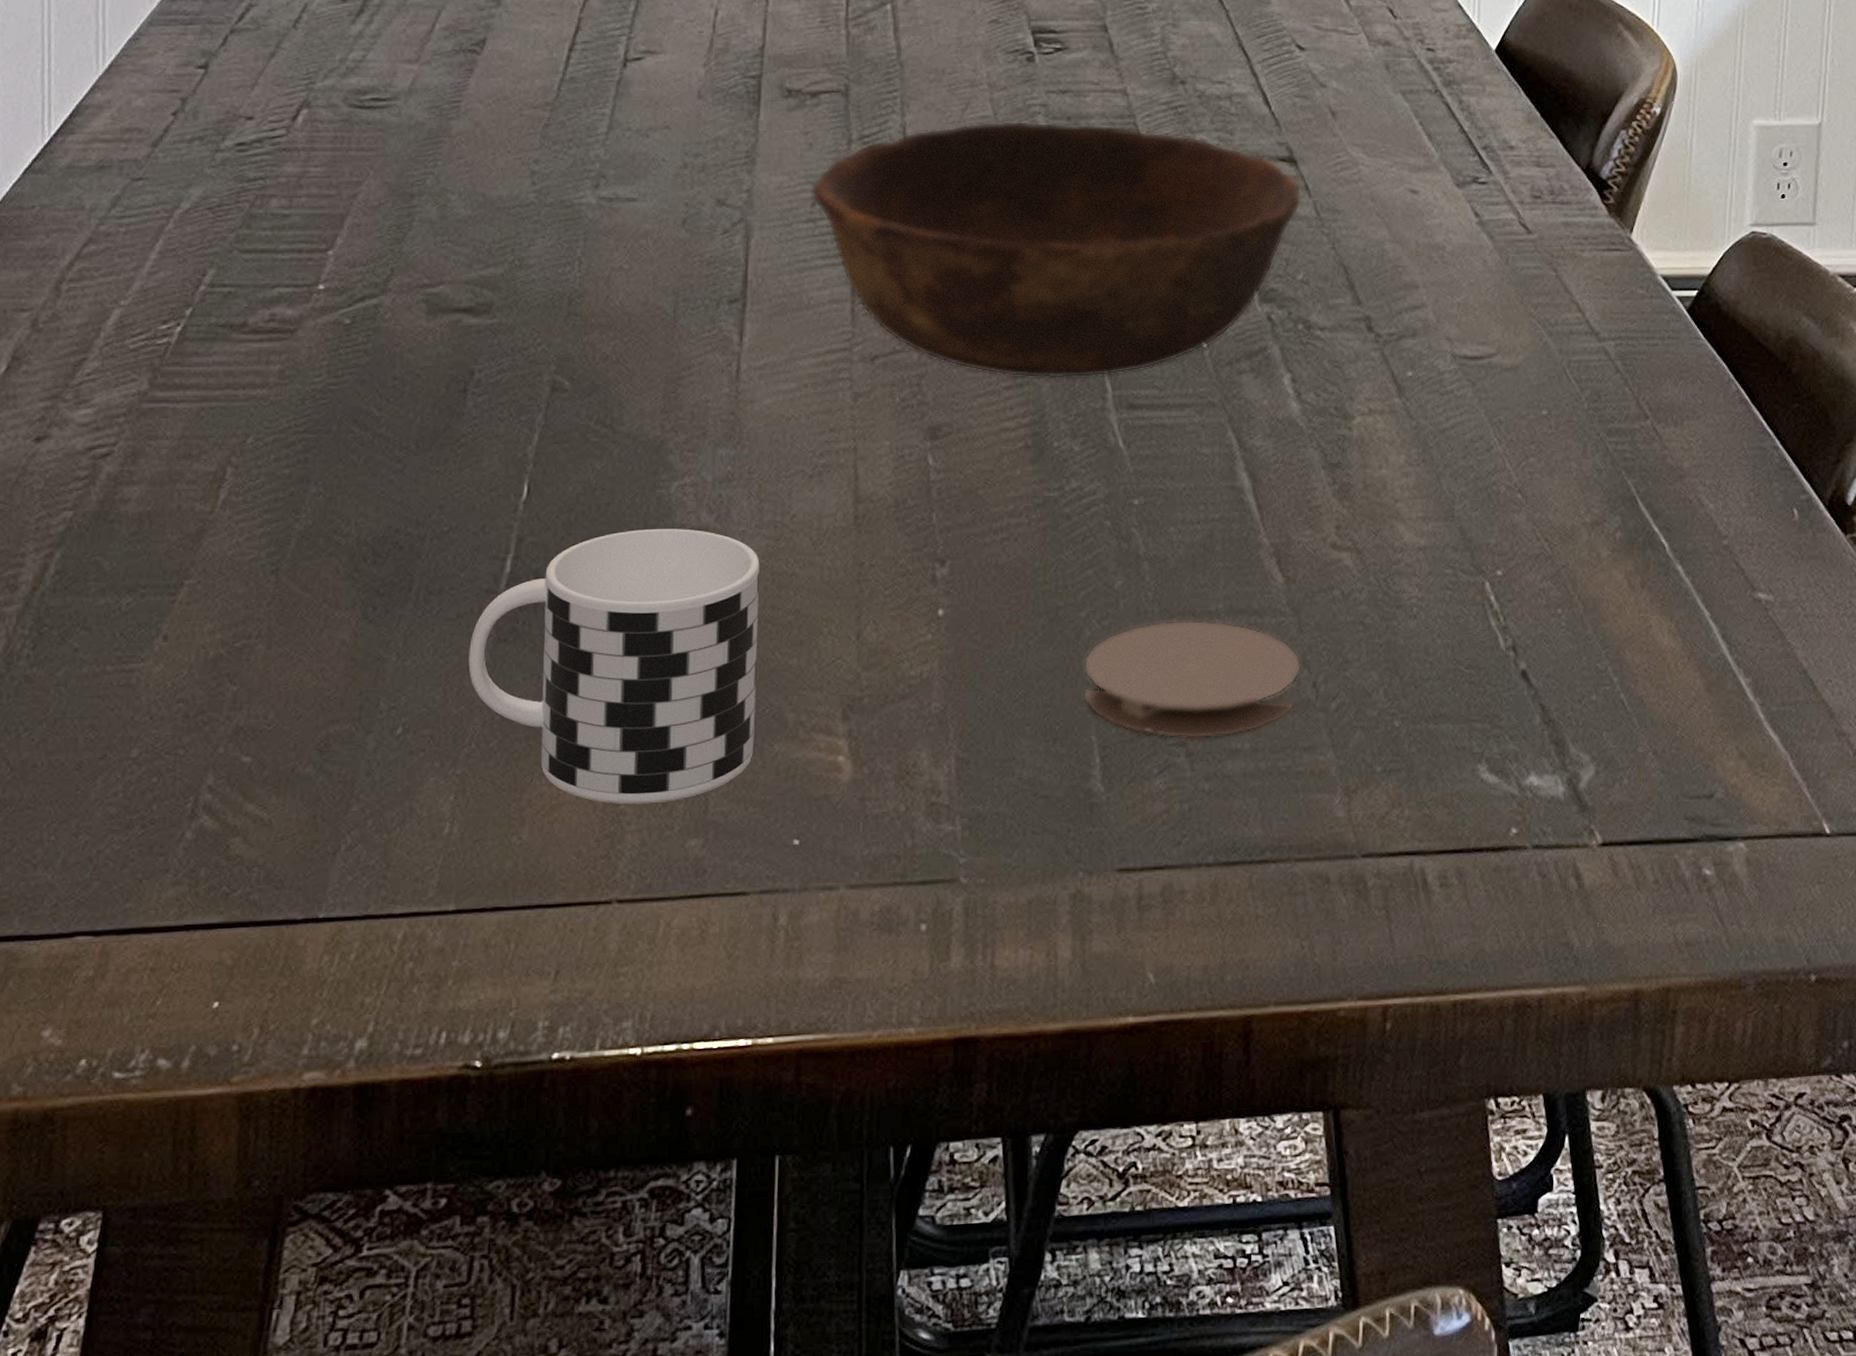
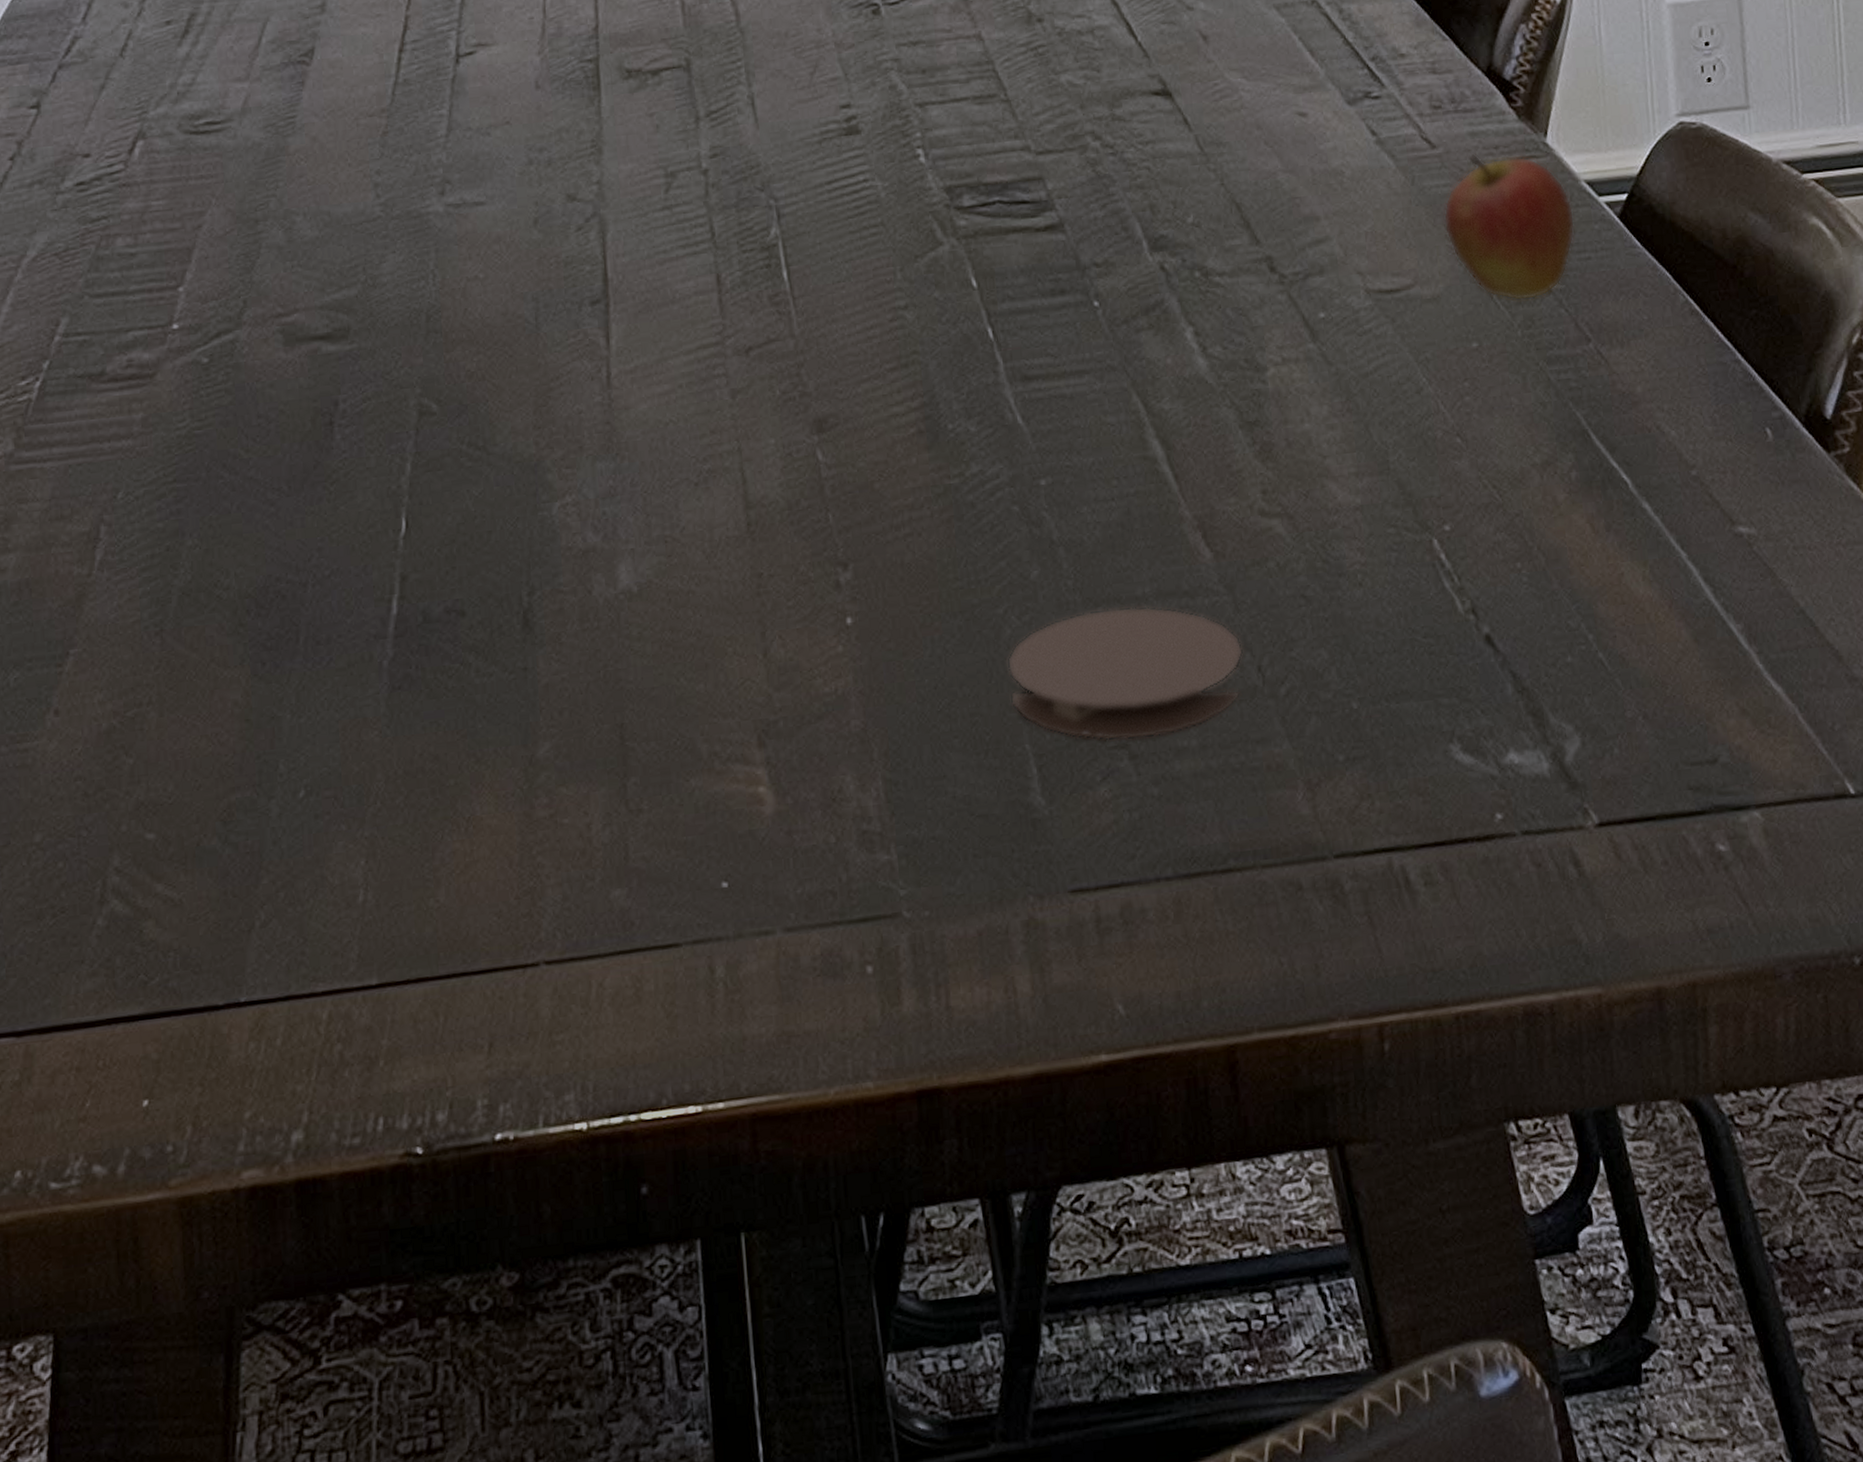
cup: present [468,529,760,805] -> none [364,552,669,857]
bowl: present [810,120,1302,379] -> none [662,74,1182,358]
fruit: none [1530,241,1648,377] -> present [1443,153,1576,301]

